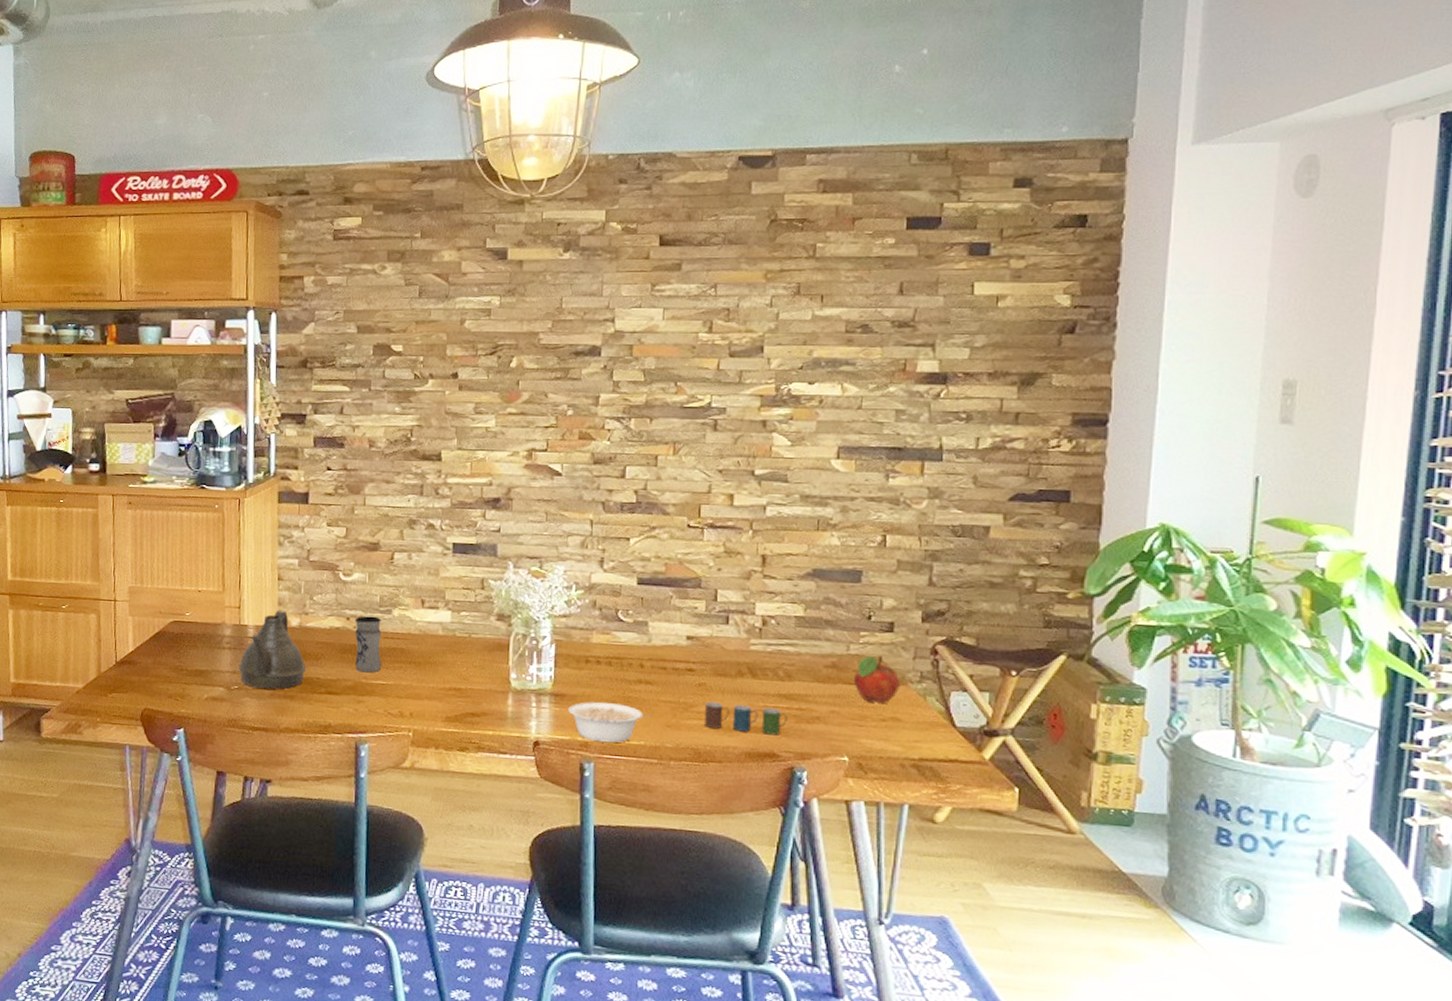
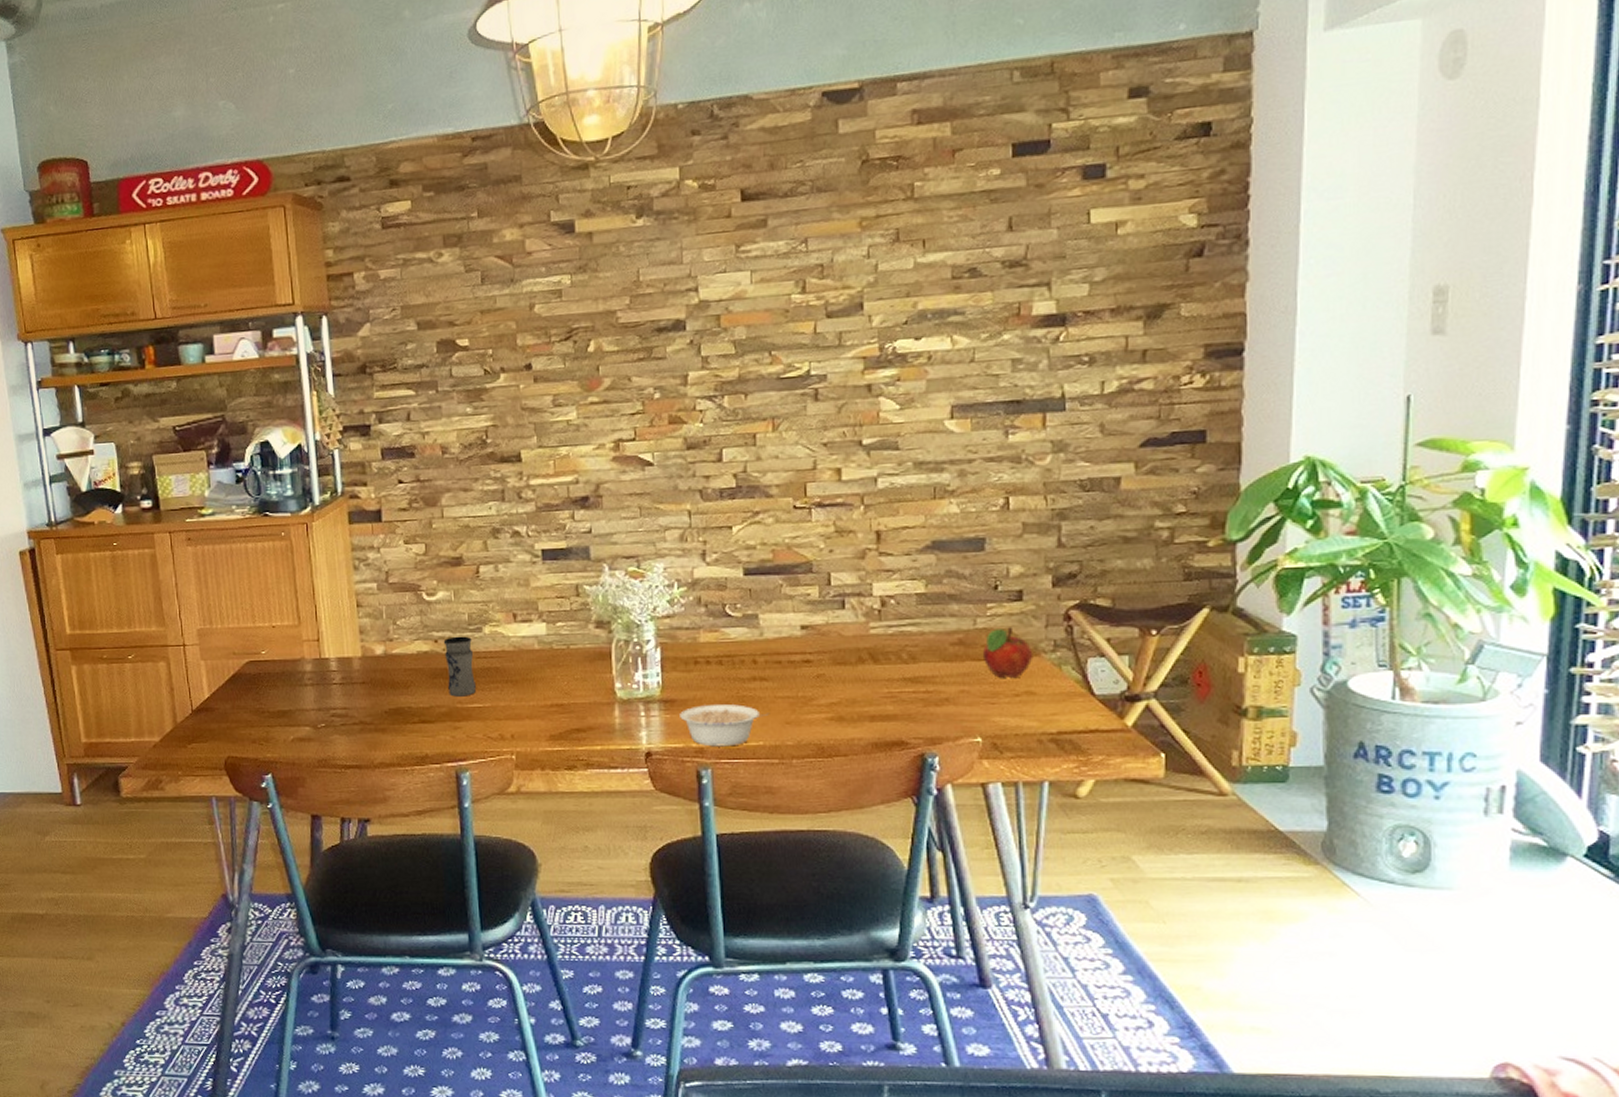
teapot: present [238,611,307,690] -> none [323,639,397,724]
cup: present [705,701,788,736] -> none [826,693,915,722]

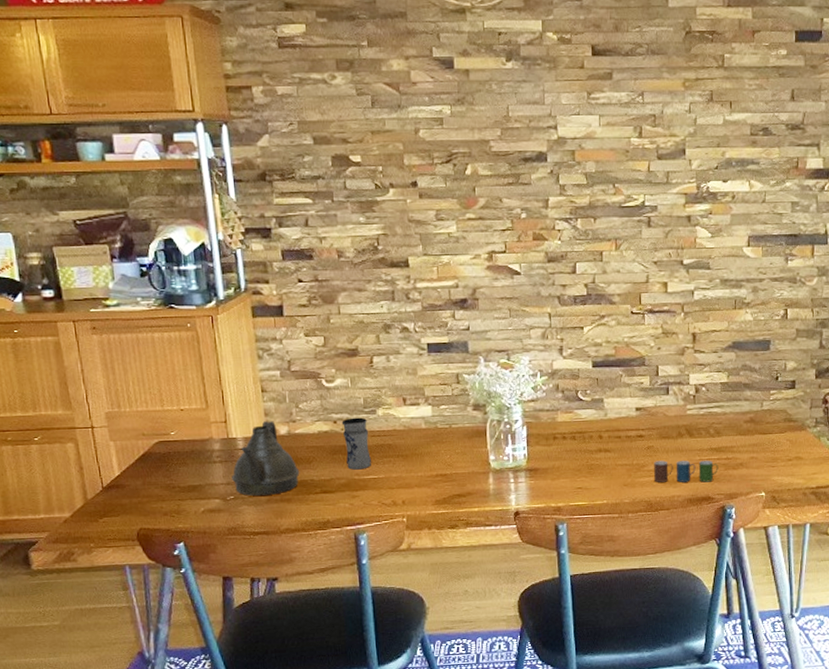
teapot: none [323,639,397,724] -> present [232,421,300,496]
legume: present [680,704,769,747] -> none [542,471,611,506]
cup: none [826,693,915,722] -> present [654,460,718,483]
fruit: present [982,627,1033,678] -> none [766,408,802,447]

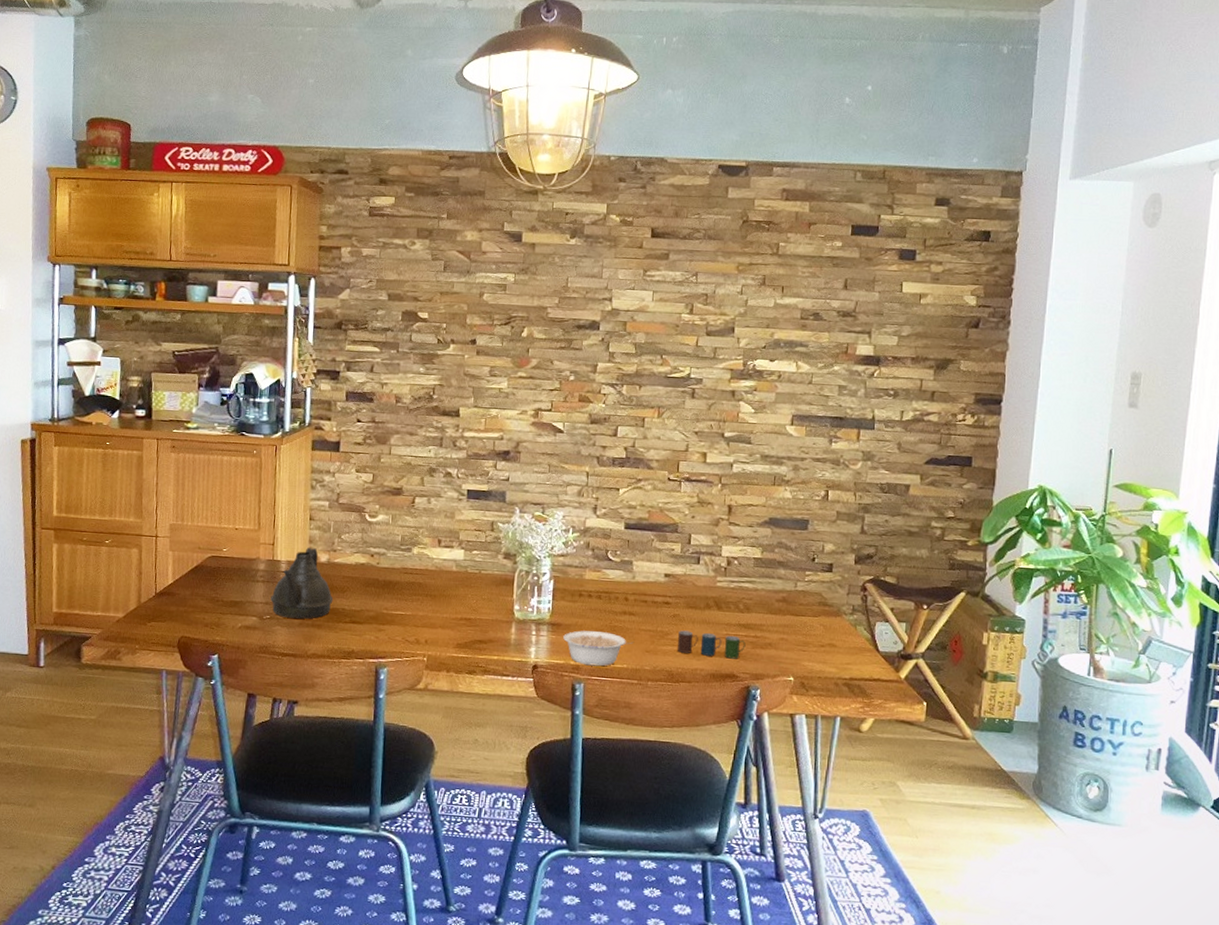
jar: present [341,417,371,470] -> none [378,553,403,605]
legume: none [542,471,611,506] -> present [563,630,633,667]

